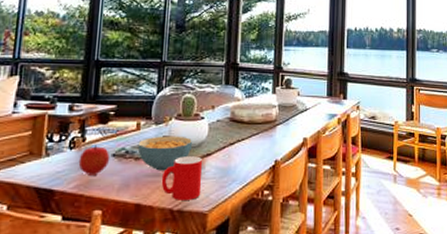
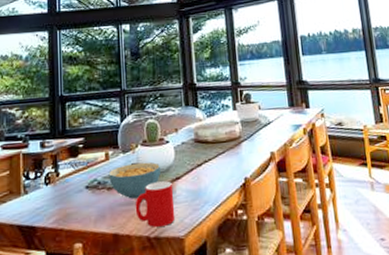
fruit: present [78,145,110,176] -> none [55,179,84,210]

